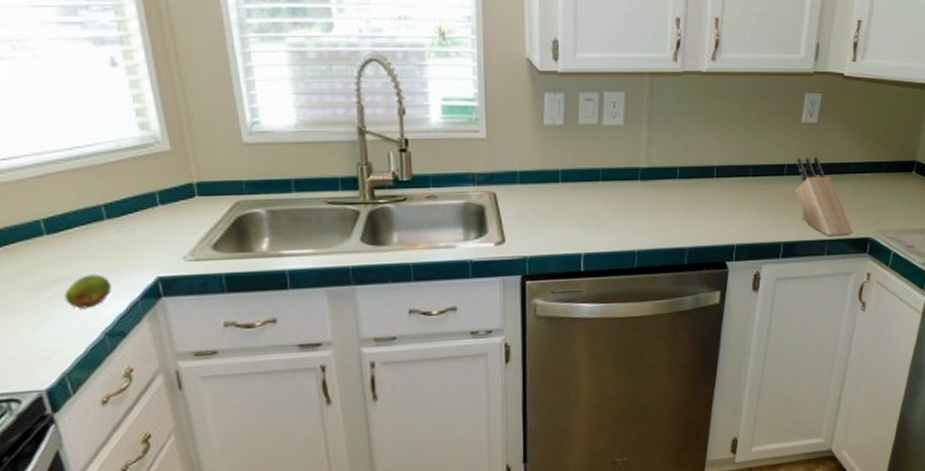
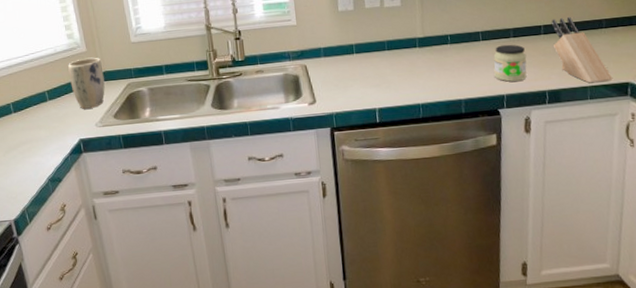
fruit: present [64,274,112,309] -> none [24,138,52,163]
plant pot: none [140,160,200,234] -> present [68,57,105,109]
jar: none [726,184,765,231] -> present [493,44,527,82]

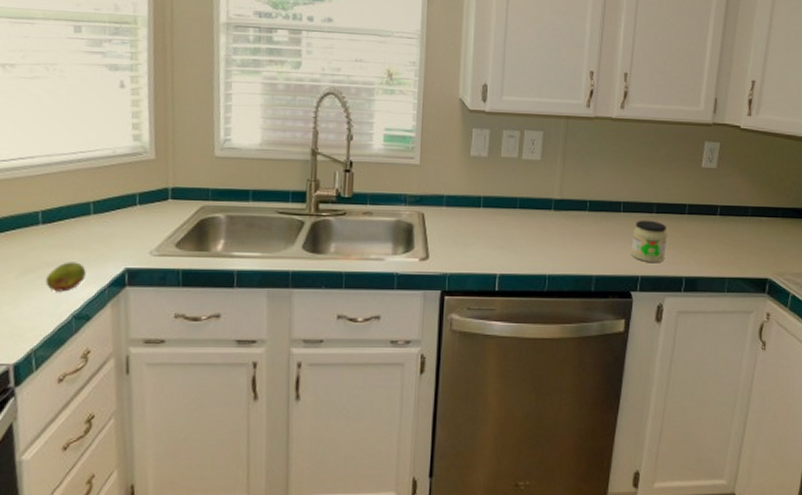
fruit: none [24,138,52,163] -> present [45,262,86,292]
plant pot: present [68,57,105,109] -> none [126,167,173,231]
knife block: present [552,16,613,84] -> none [697,198,753,275]

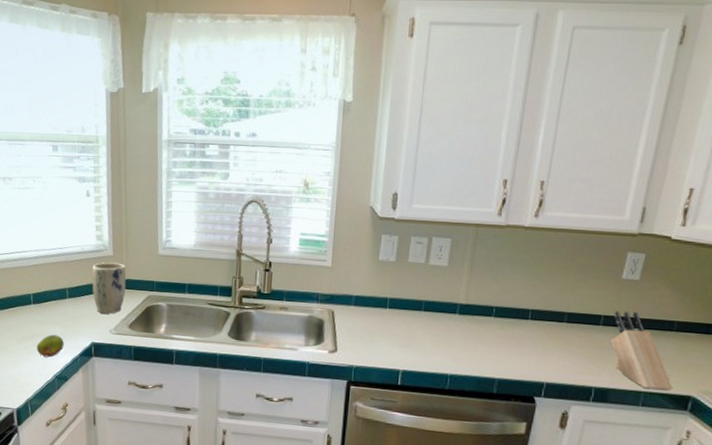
plant pot: none [126,167,173,231] -> present [92,262,126,314]
jar: present [631,220,668,263] -> none [537,328,578,372]
knife block: none [697,198,753,275] -> present [611,311,674,390]

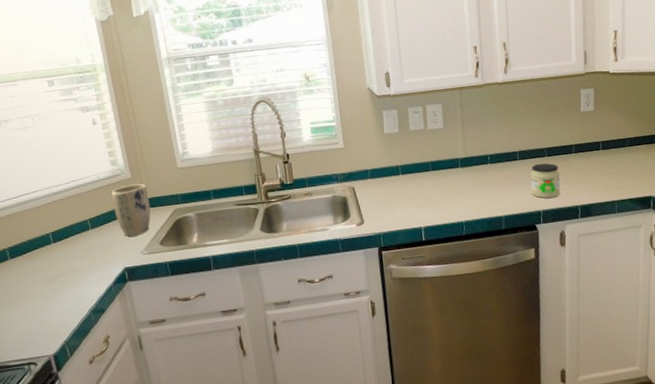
fruit: present [36,334,64,357] -> none [65,268,95,294]
jar: none [537,328,578,372] -> present [530,163,561,199]
knife block: present [611,311,674,390] -> none [581,136,638,198]

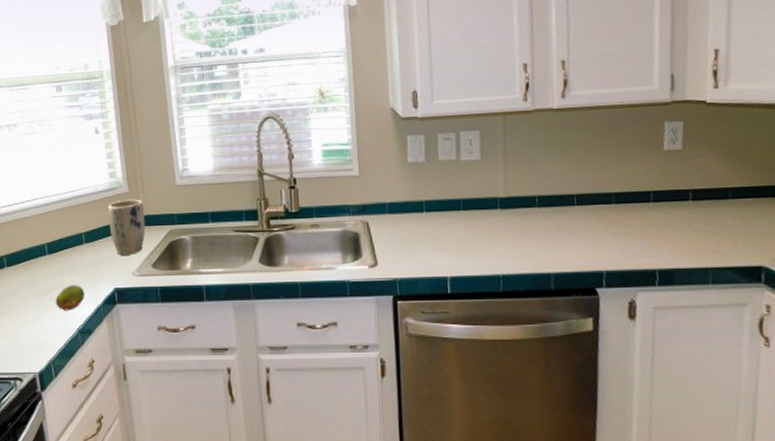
fruit: none [65,268,95,294] -> present [55,285,85,311]
jar: present [530,163,561,199] -> none [590,211,632,257]

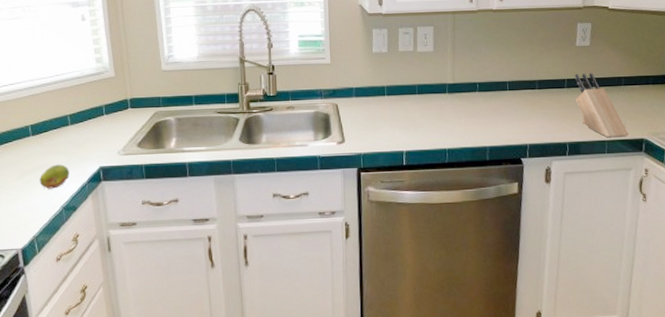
plant pot: present [108,199,145,255] -> none [94,83,131,136]
knife block: none [663,182,742,265] -> present [575,72,630,138]

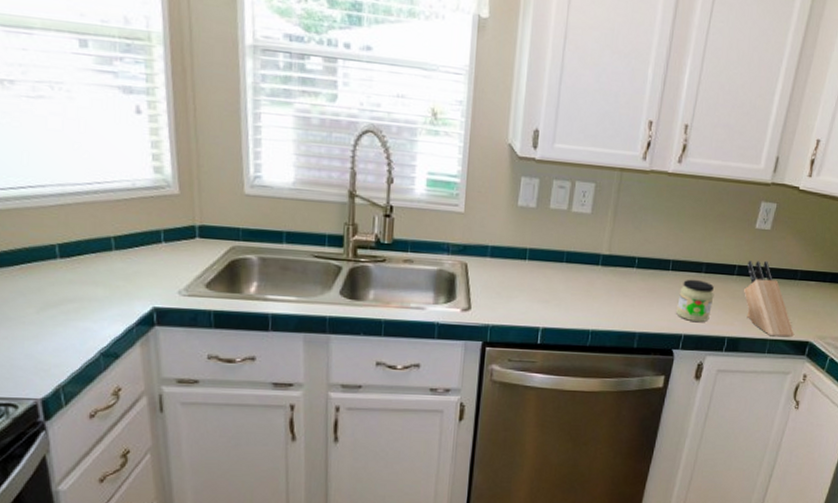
fruit: present [39,164,70,189] -> none [69,298,111,329]
jar: none [519,95,550,133] -> present [676,279,714,323]

